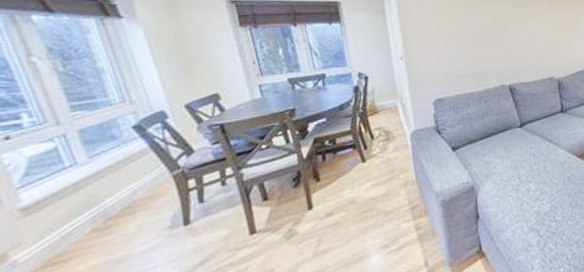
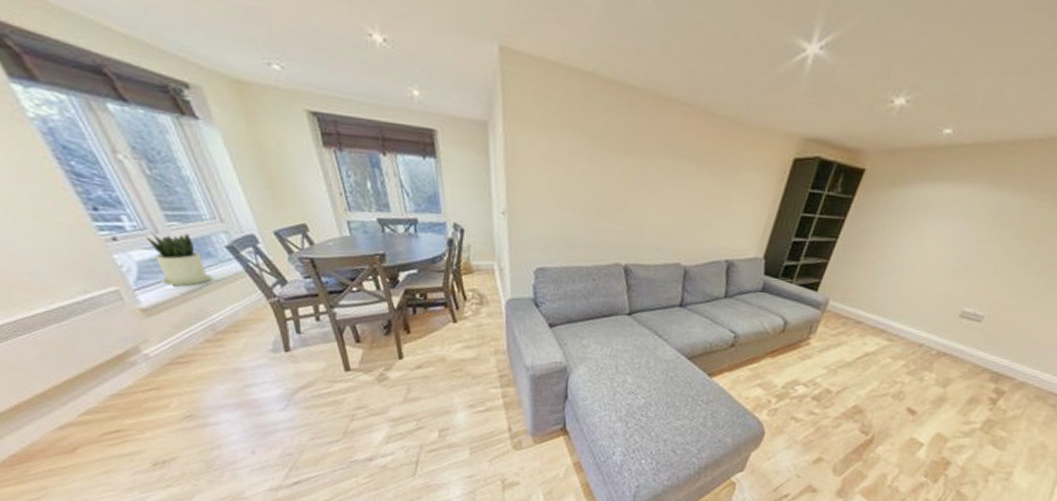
planter: none [44,120,112,177] -> present [145,233,213,286]

